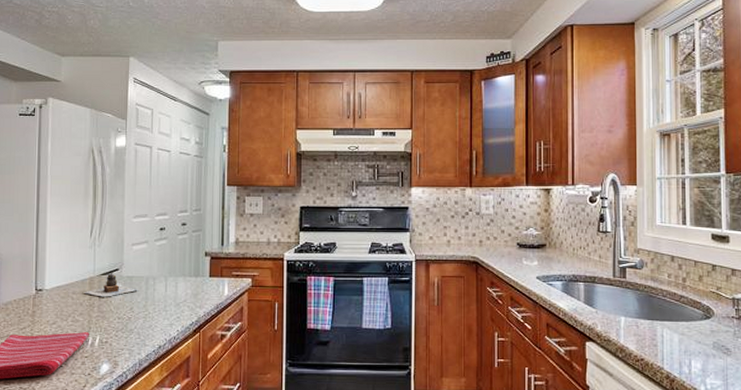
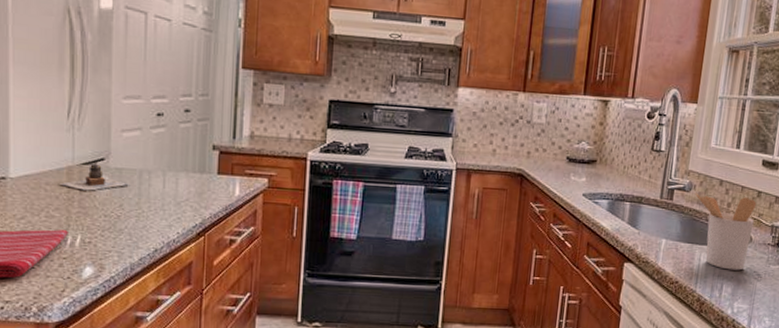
utensil holder: none [647,270,713,345] -> present [694,192,757,271]

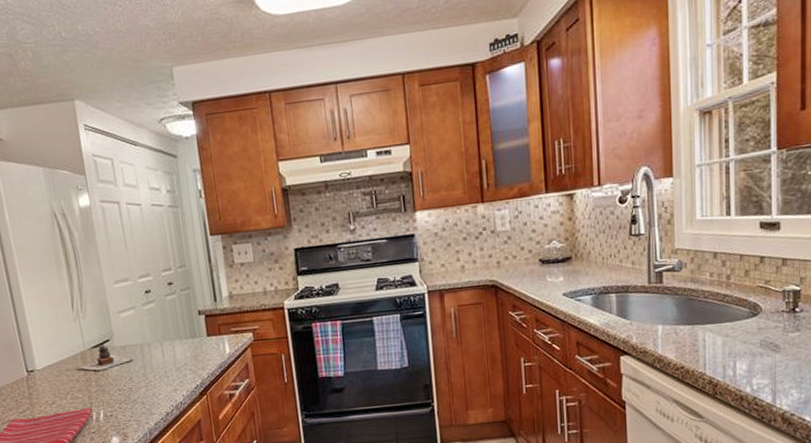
utensil holder: present [694,192,757,271] -> none [686,265,761,346]

